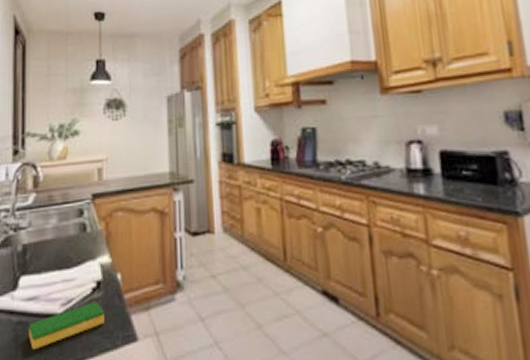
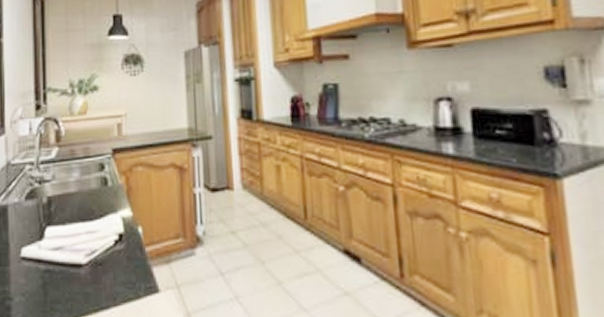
dish sponge: present [28,301,104,349] -> none [55,253,127,296]

